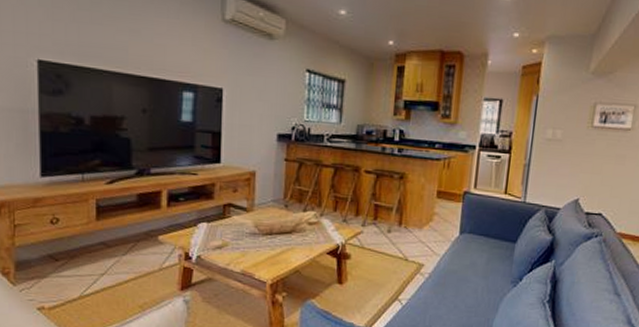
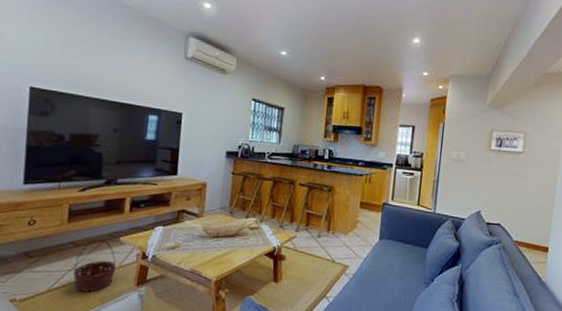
basket: none [106,238,157,298] -> present [72,238,117,292]

